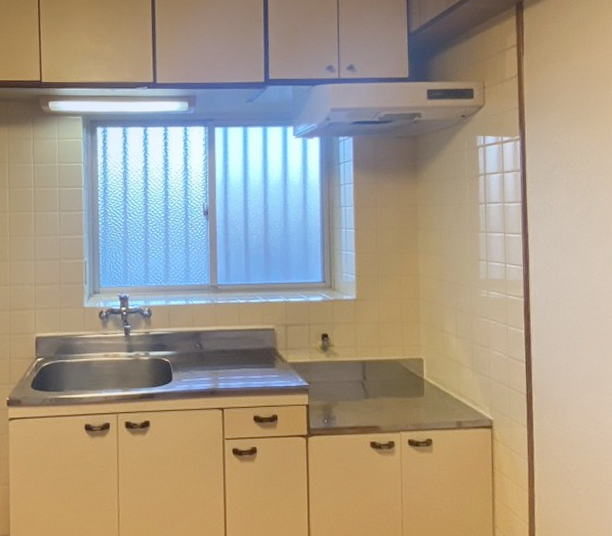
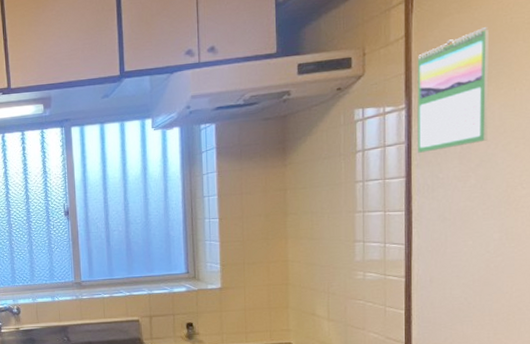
calendar: none [528,76,589,181] -> present [417,27,489,153]

